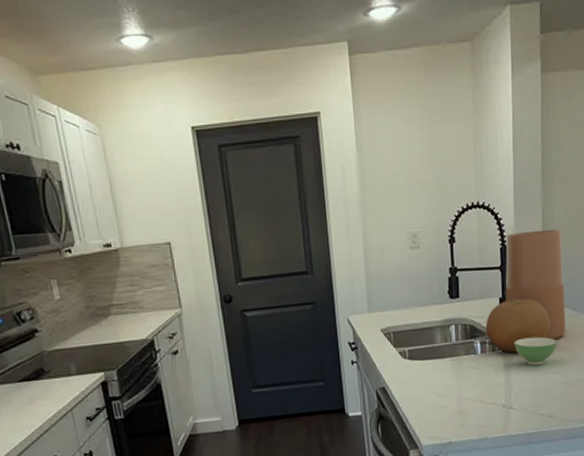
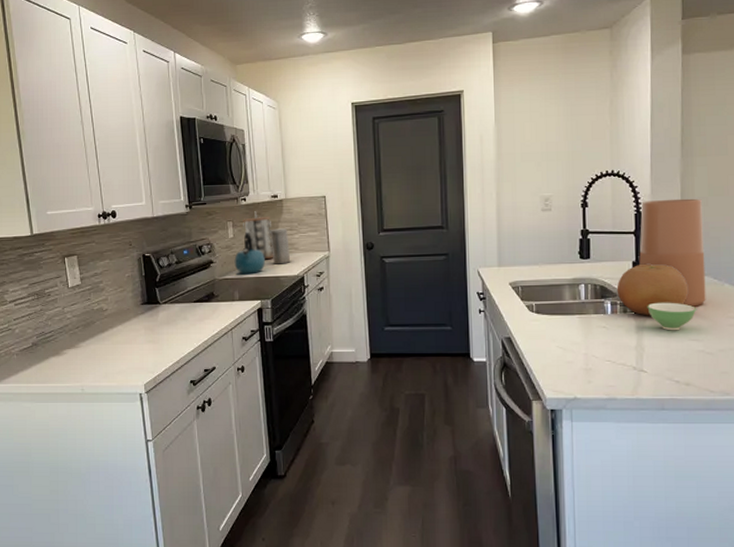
kettle: none [64,292,105,343] -> present [234,233,266,275]
spice rack: none [69,265,115,324] -> present [242,211,274,260]
canister: none [106,284,136,328] -> present [270,228,291,264]

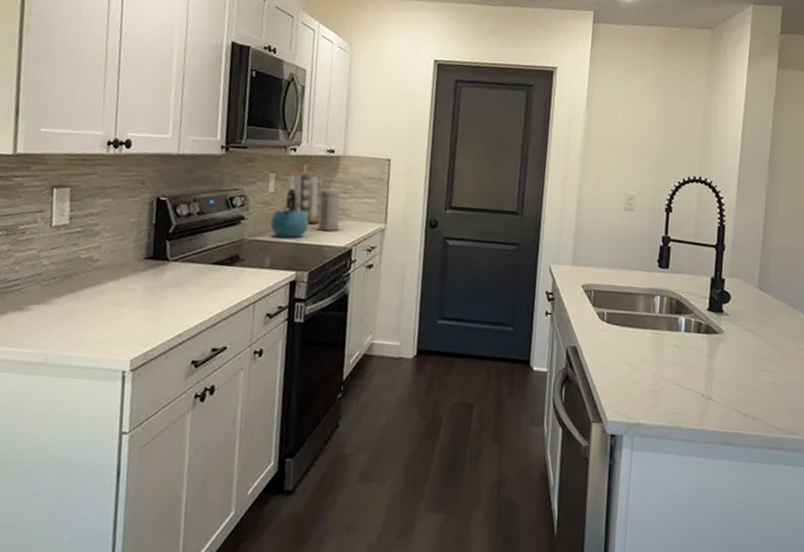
fruit: present [616,264,688,316] -> none [692,281,763,339]
vase: present [639,198,706,307] -> none [718,214,785,334]
bowl: present [647,302,697,331] -> none [721,324,771,359]

